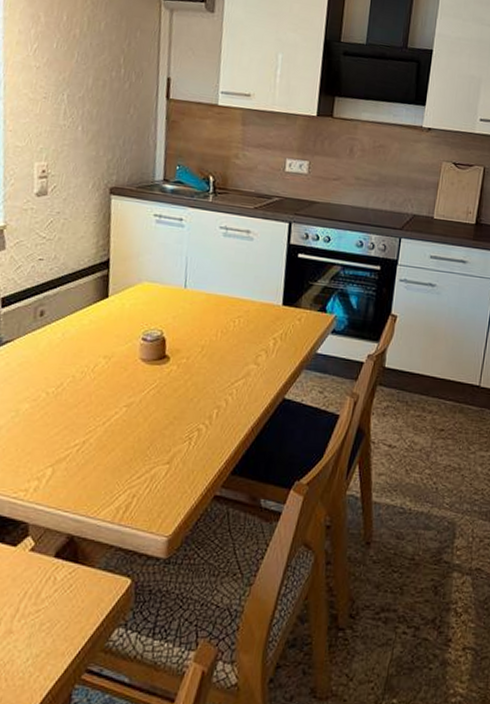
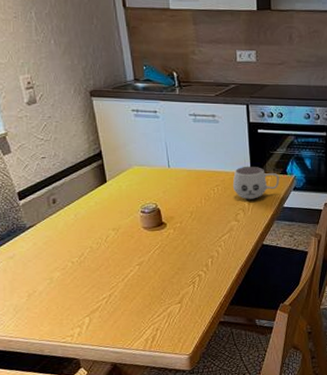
mug: none [257,296,317,339] -> present [232,166,280,200]

